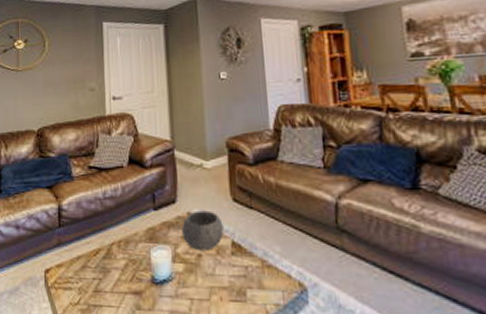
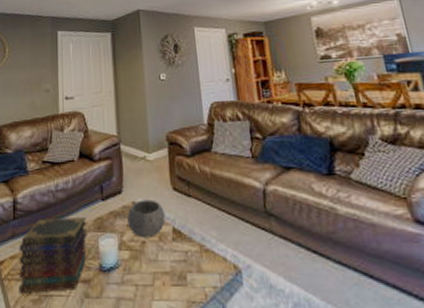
book stack: none [65,226,139,304] -> present [19,216,88,295]

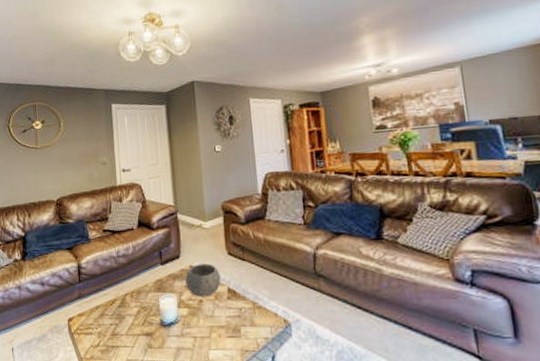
book stack: present [19,216,88,295] -> none [85,279,149,346]

